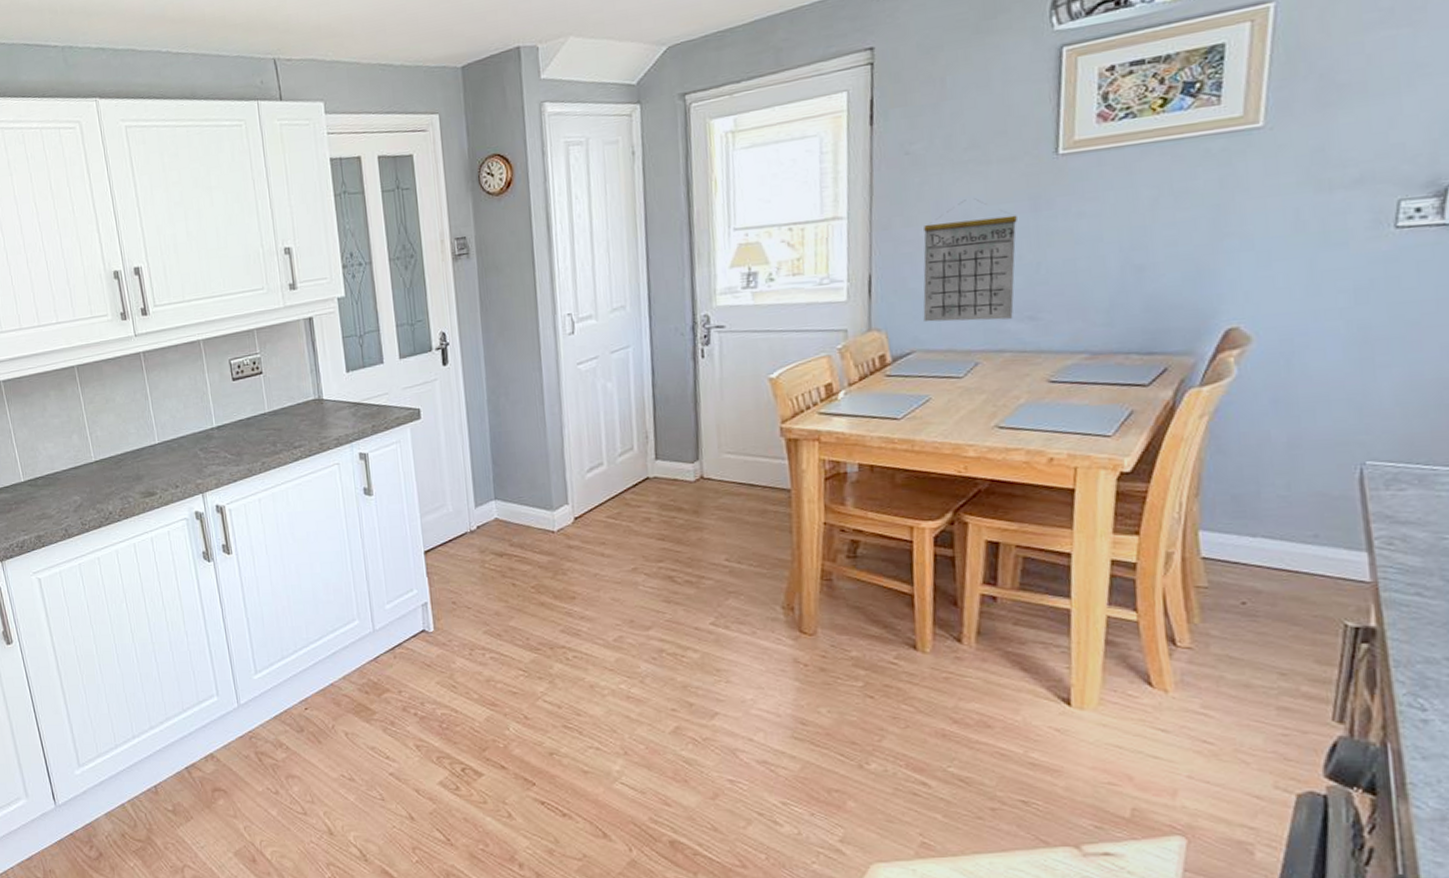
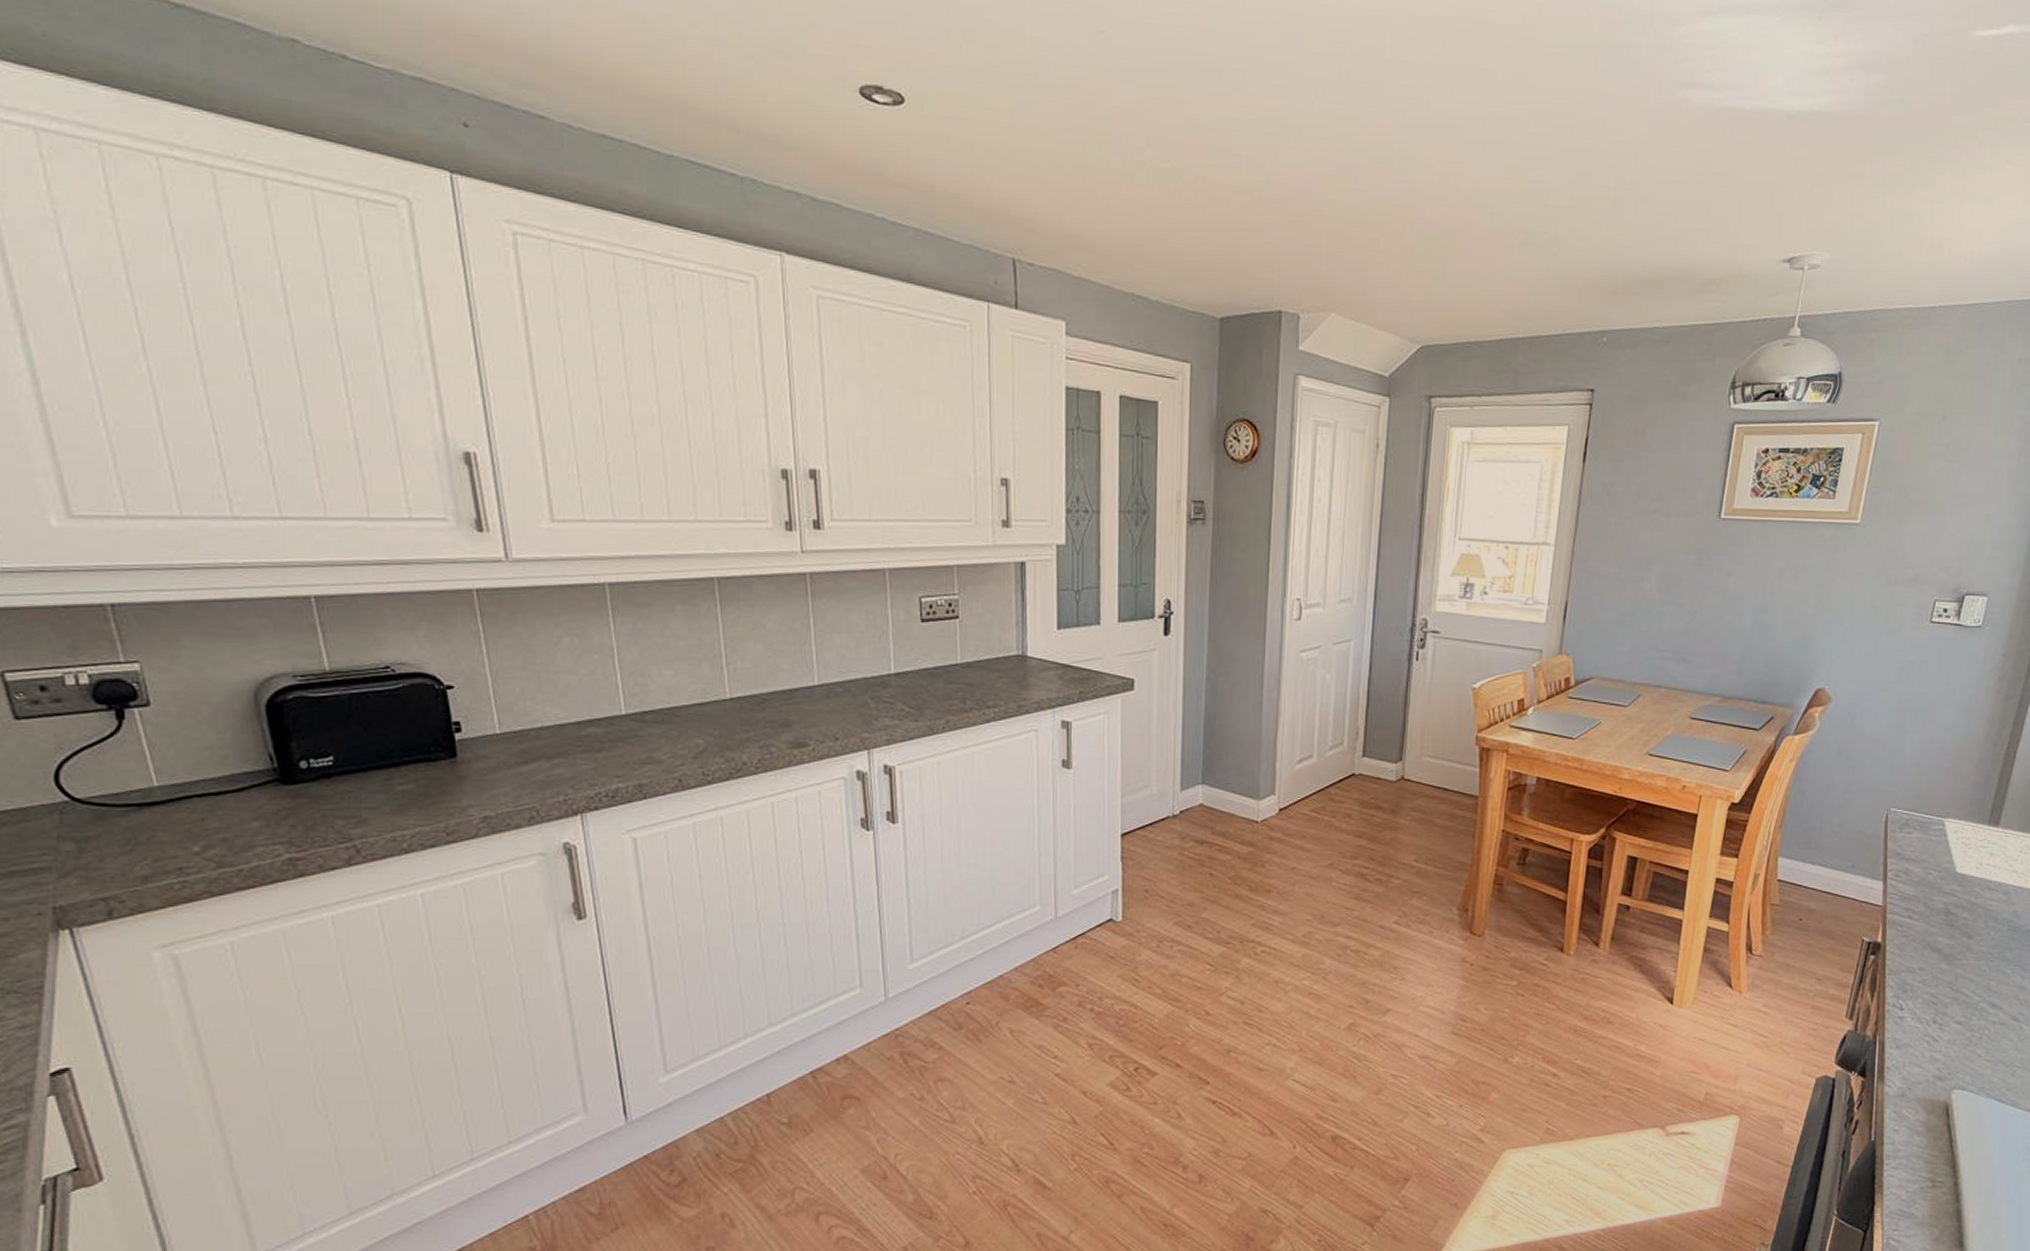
calendar: present [923,198,1017,322] -> none [1604,545,1684,658]

